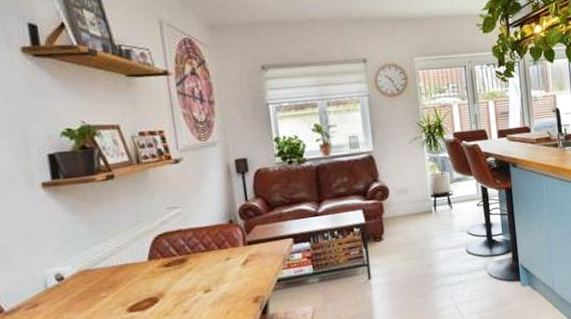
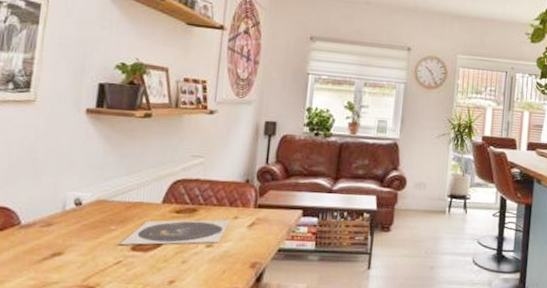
plate: none [113,262,223,309] -> present [119,220,231,245]

